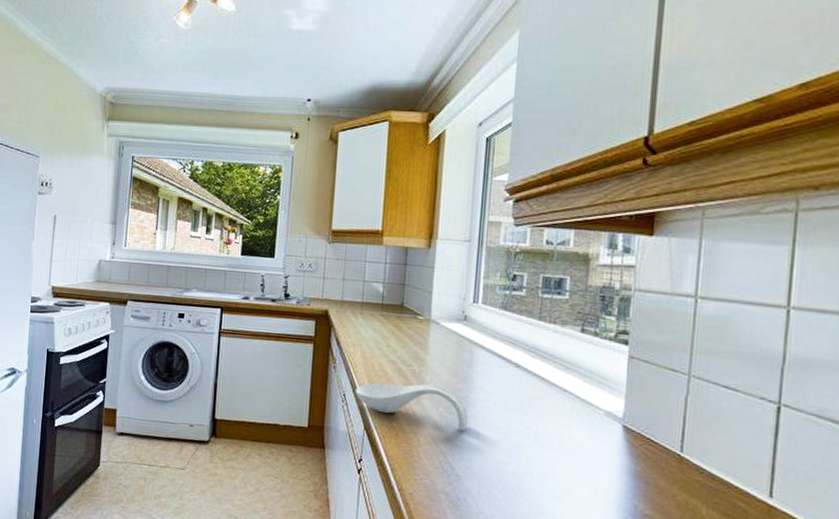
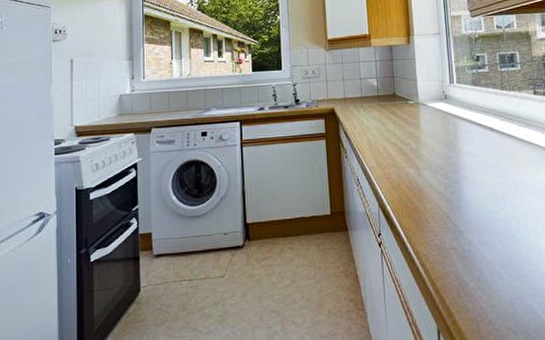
spoon rest: present [355,383,469,430] -> none [366,156,462,191]

